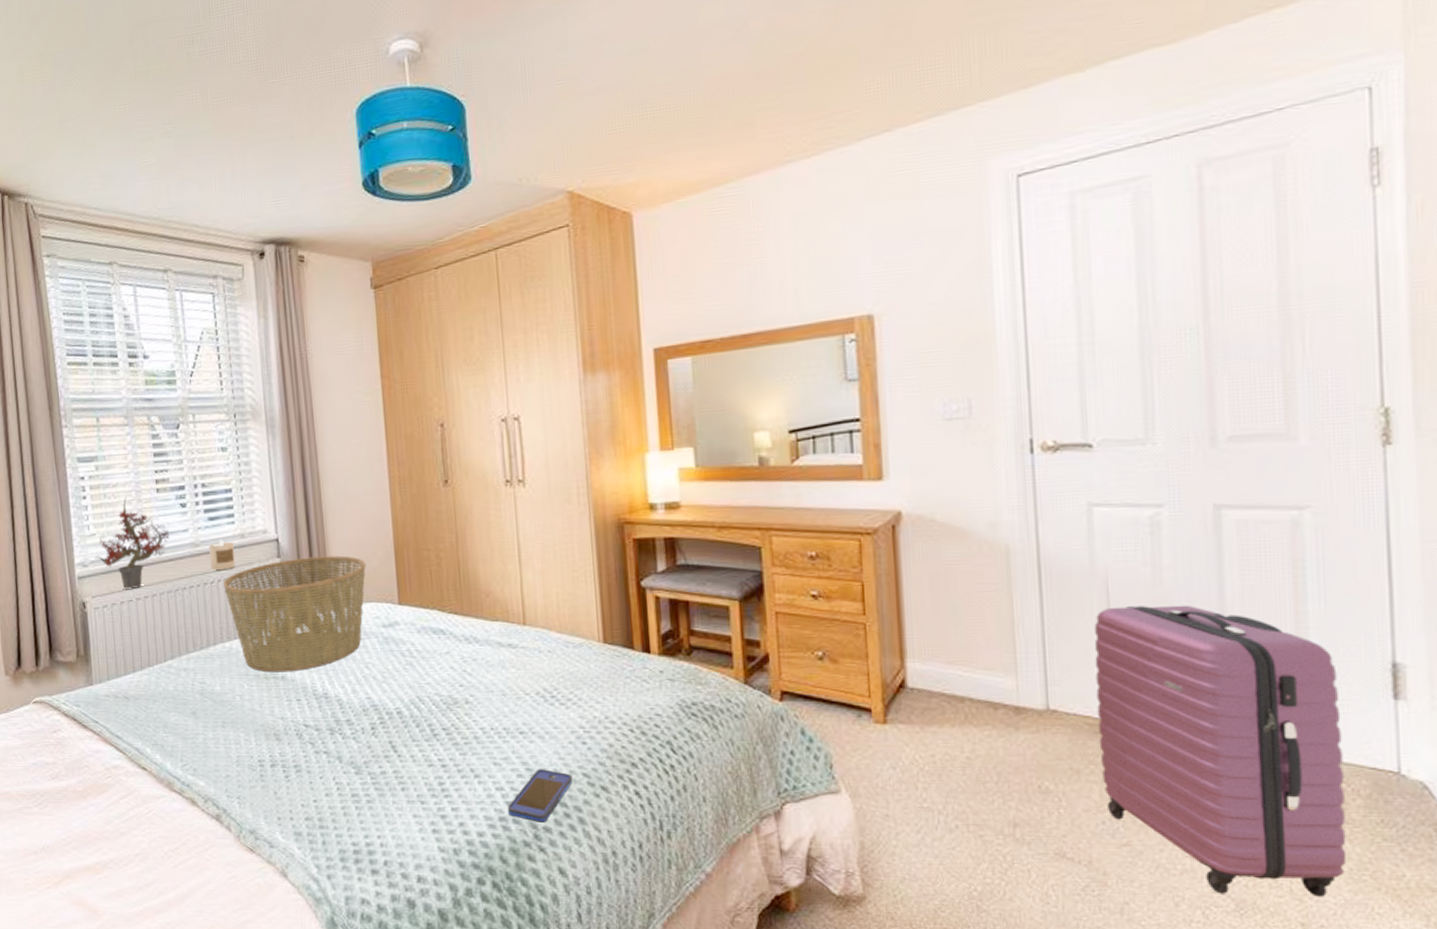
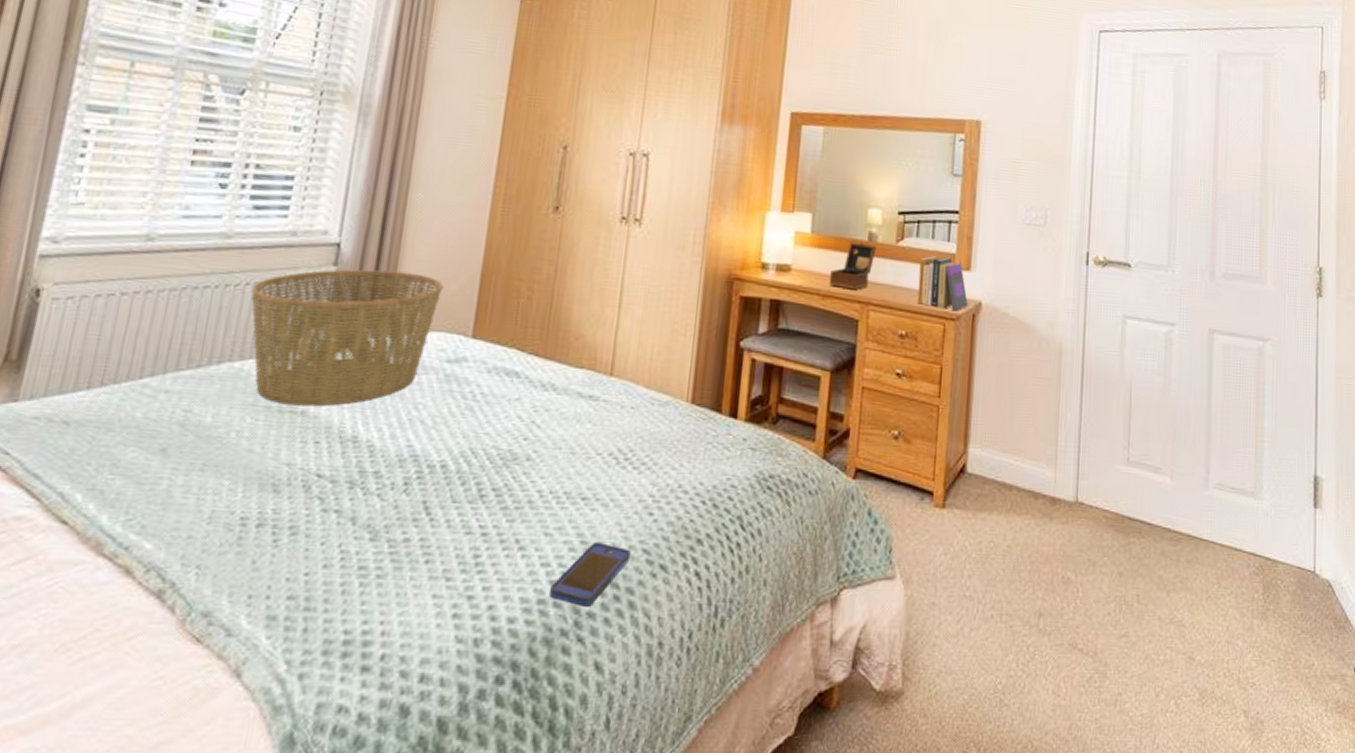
potted plant: present [94,496,170,589] -> none [73,163,195,280]
candle: present [208,539,235,571] -> none [240,234,281,272]
wooden box: none [723,469,770,518] -> present [830,242,877,290]
books: none [821,469,884,525] -> present [917,256,968,311]
suitcase: present [1094,605,1347,897] -> none [1112,410,1280,685]

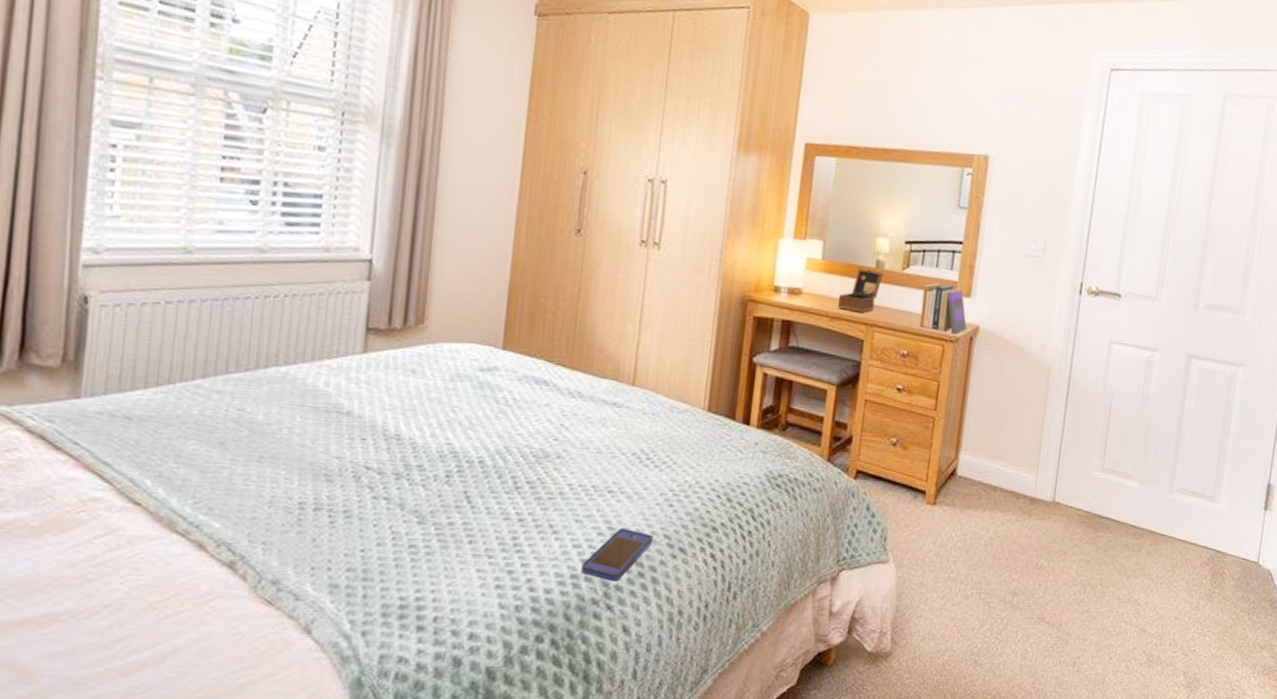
basket: present [250,269,444,407] -> none [290,284,473,408]

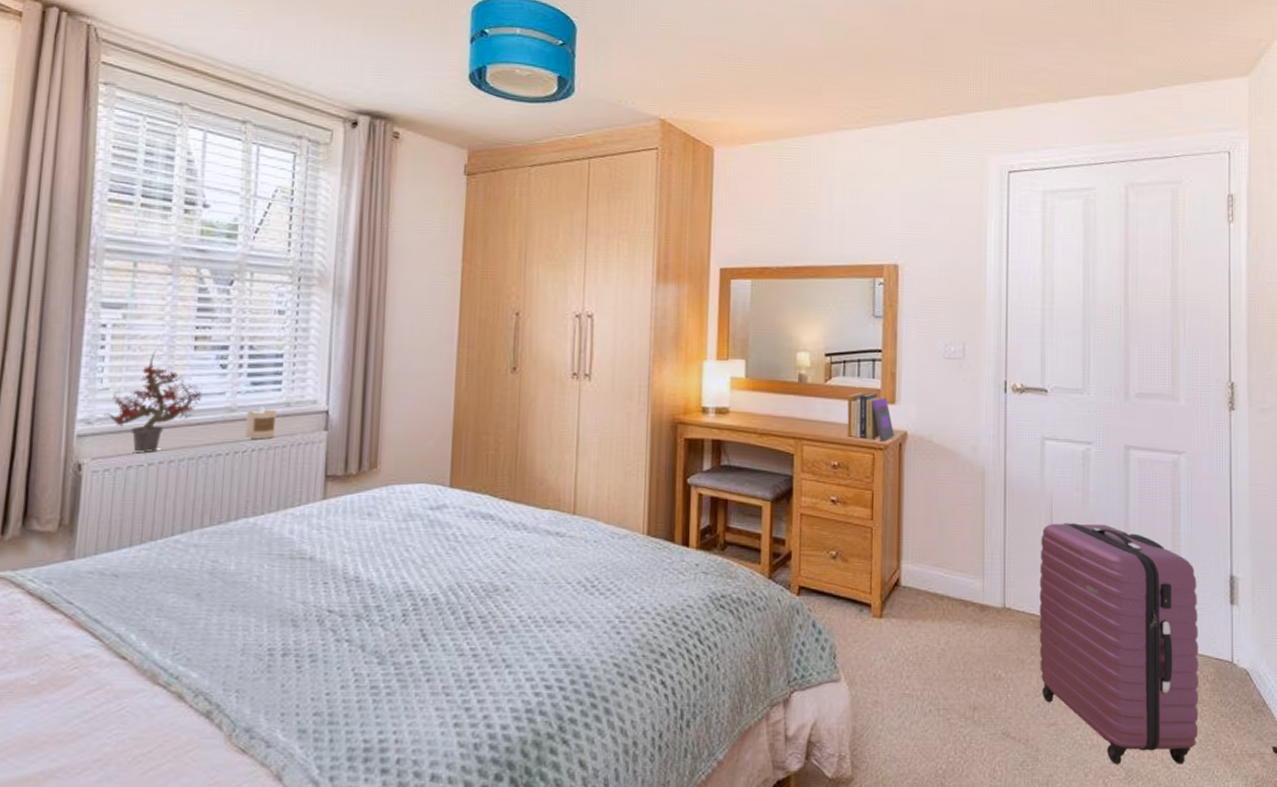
potted plant: none [113,178,229,290] -> present [103,350,203,452]
candle: none [278,249,315,285] -> present [245,406,277,440]
mobile phone: present [581,528,654,583] -> none [536,659,603,715]
wooden box: present [838,268,883,313] -> none [765,384,807,427]
suitcase: none [1079,424,1237,652] -> present [1039,523,1199,765]

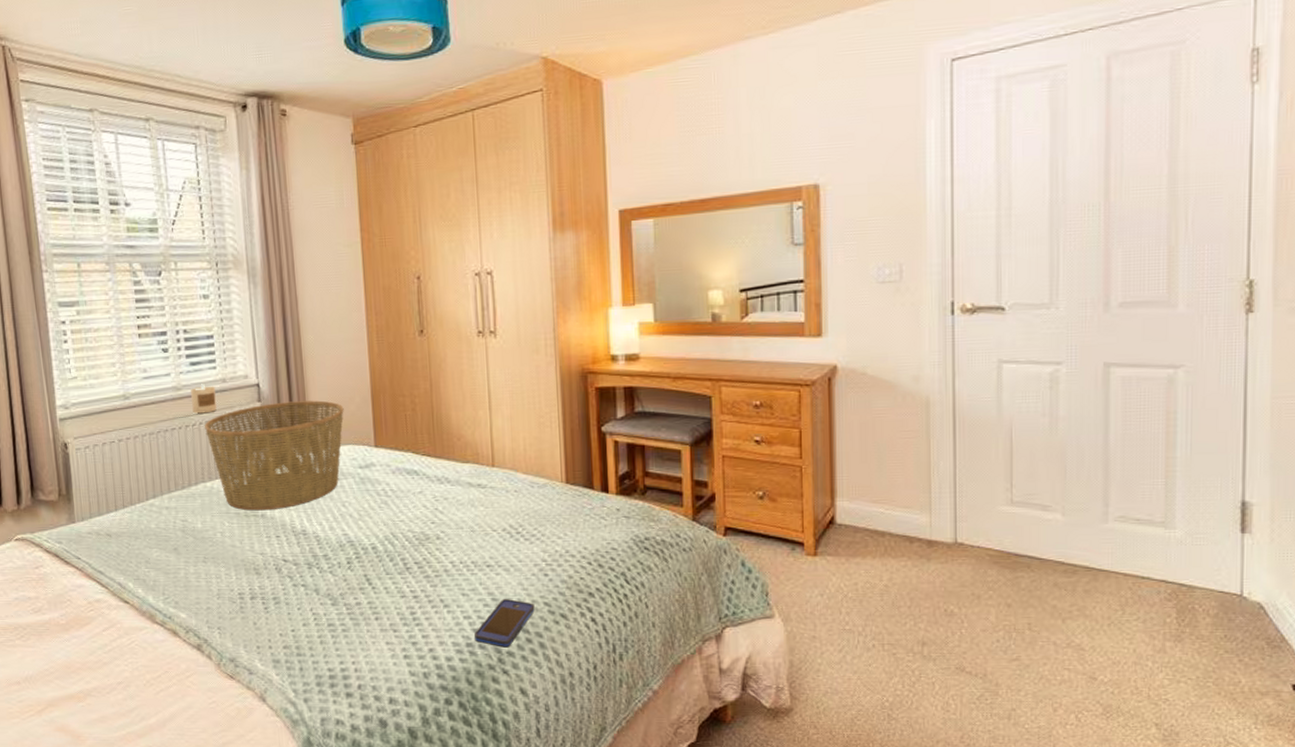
potted plant: present [103,350,203,452] -> none [76,340,152,431]
basket: none [257,432,421,553] -> present [205,400,344,511]
mobile phone: none [536,659,603,715] -> present [474,599,535,649]
books: present [847,392,894,442] -> none [767,327,822,377]
suitcase: present [1039,523,1199,765] -> none [997,451,1198,701]

